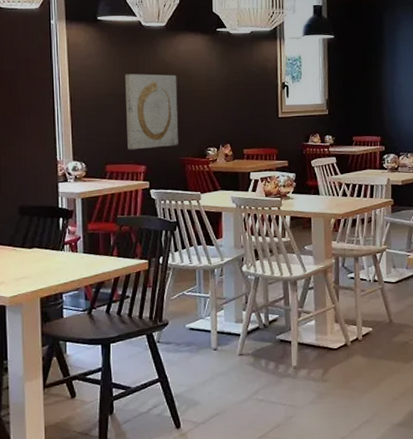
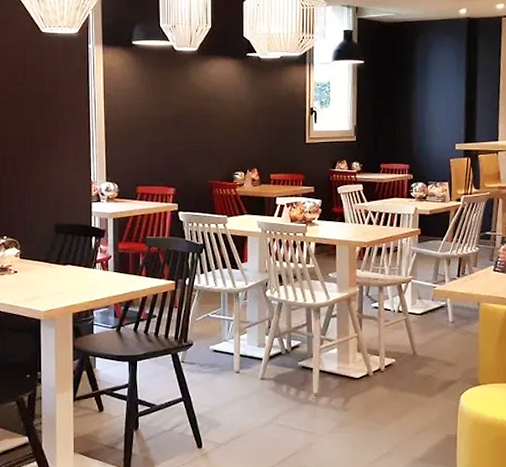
wall art: present [125,74,178,150] -> none [157,97,207,173]

